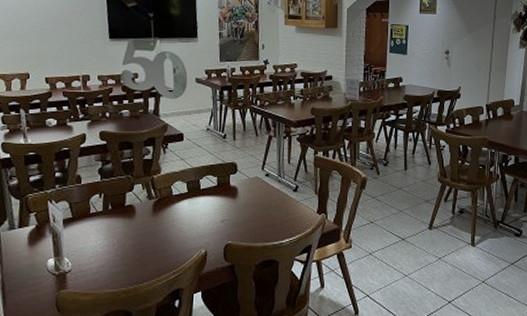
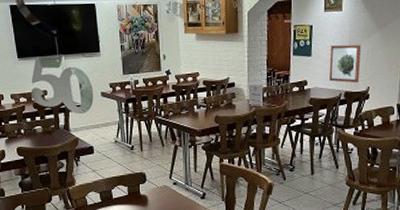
wall art: none [423,46,454,83] -> present [329,45,361,83]

